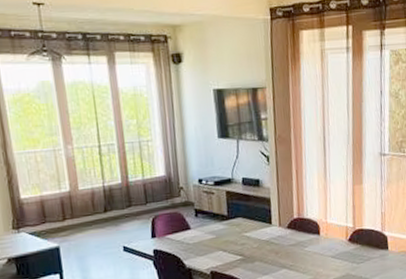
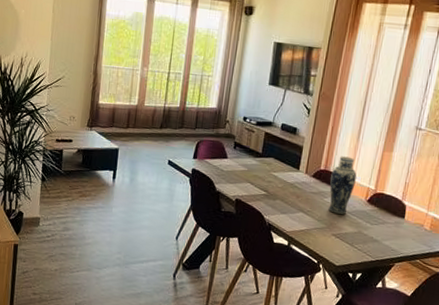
vase: none [306,198,333,262] -> present [328,156,357,215]

